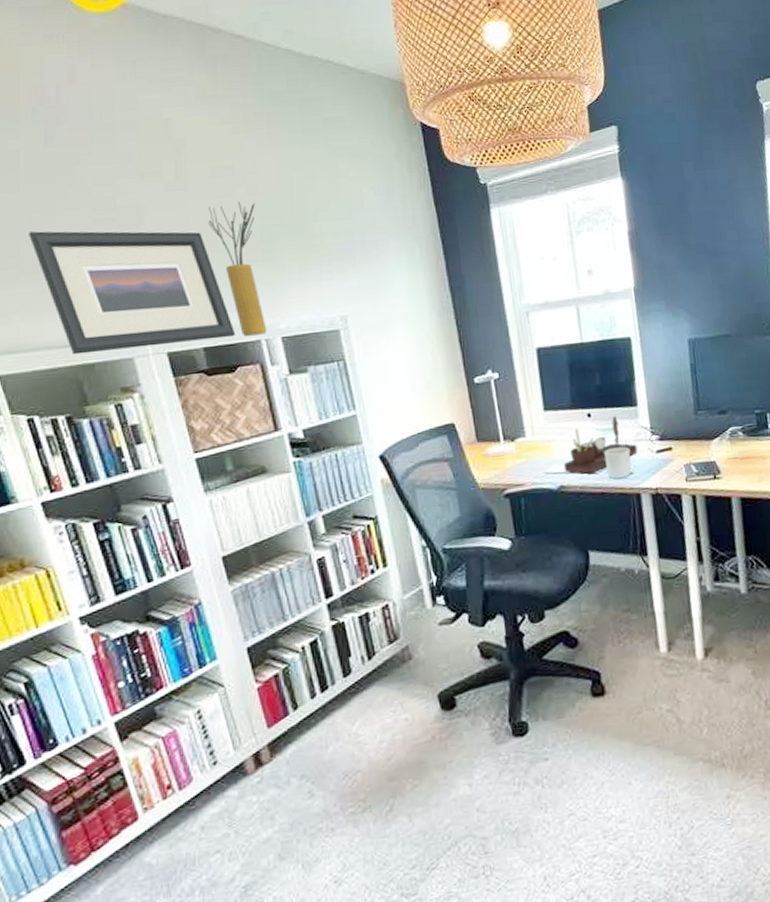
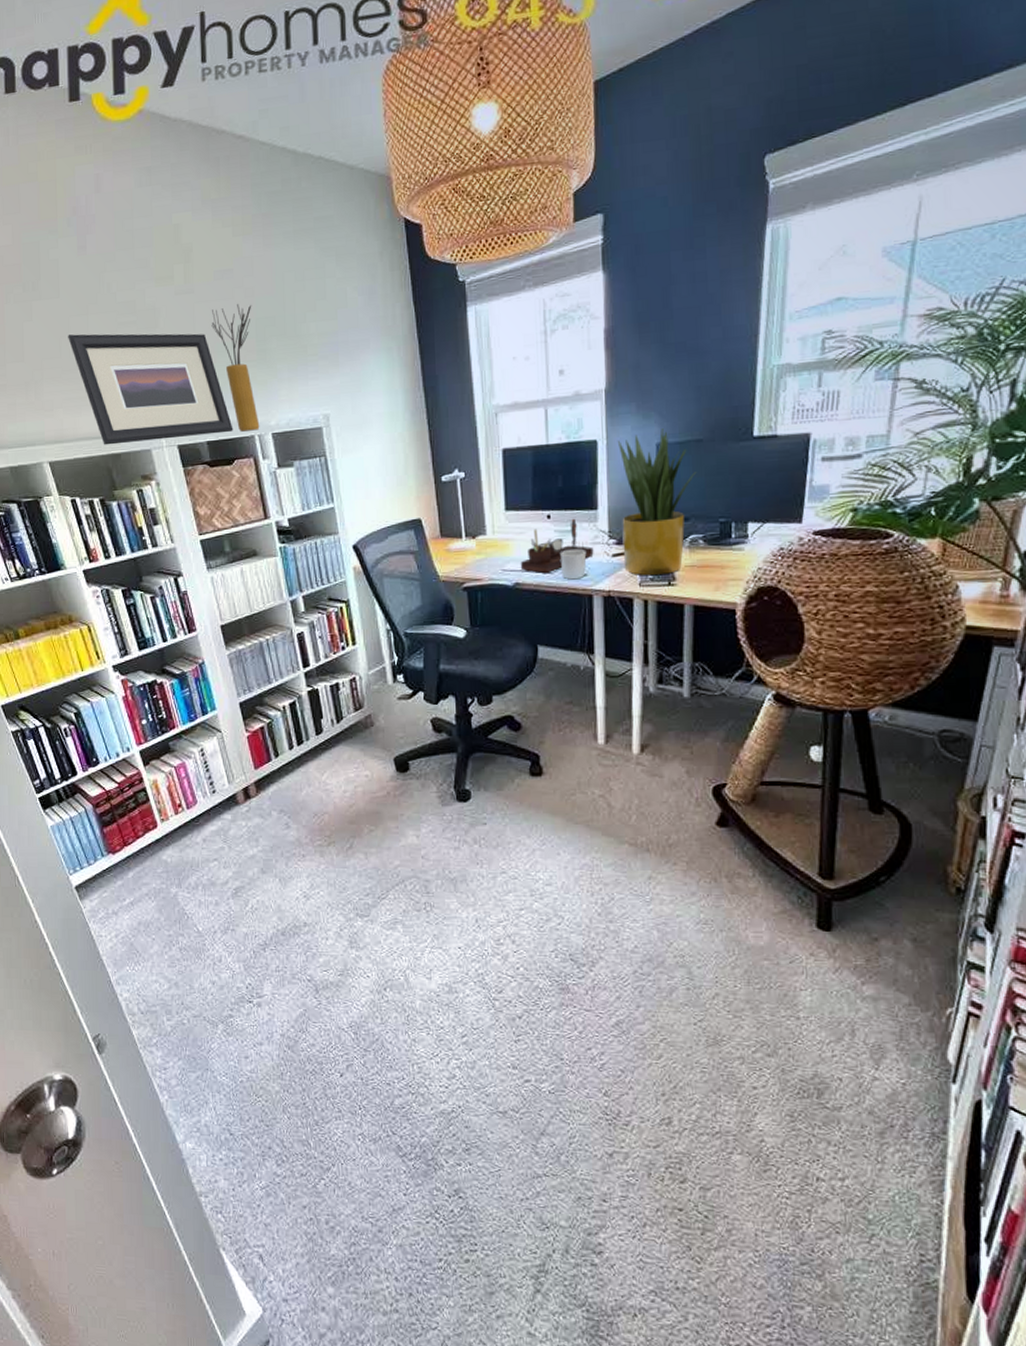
planter: none [651,325,729,471] -> present [618,428,697,576]

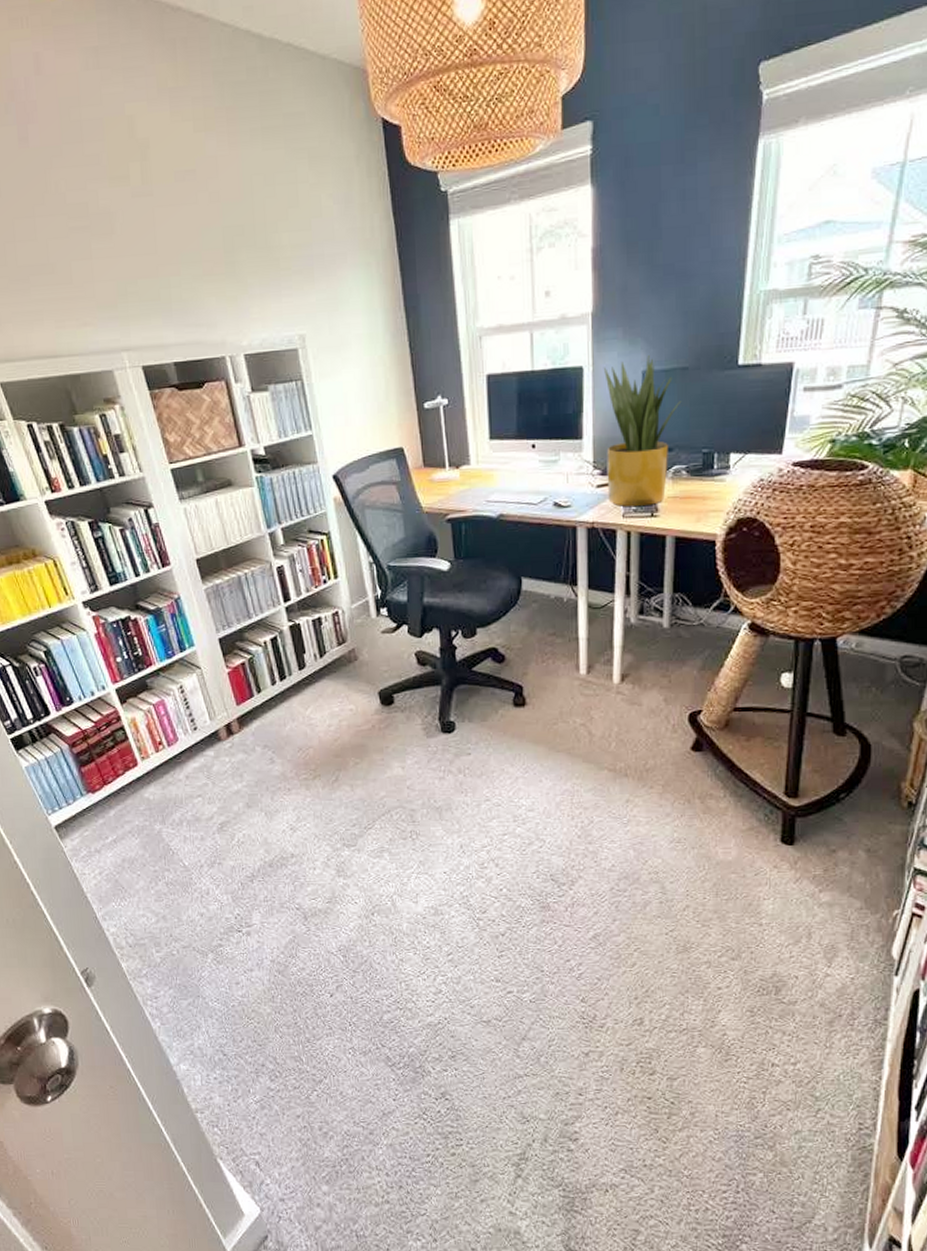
picture frame: present [68,333,233,445] -> none [13,239,202,365]
vase: present [211,304,260,432] -> none [174,210,231,352]
desk organizer: present [520,518,594,573] -> none [504,447,578,504]
mug: present [561,549,587,580] -> none [545,479,571,511]

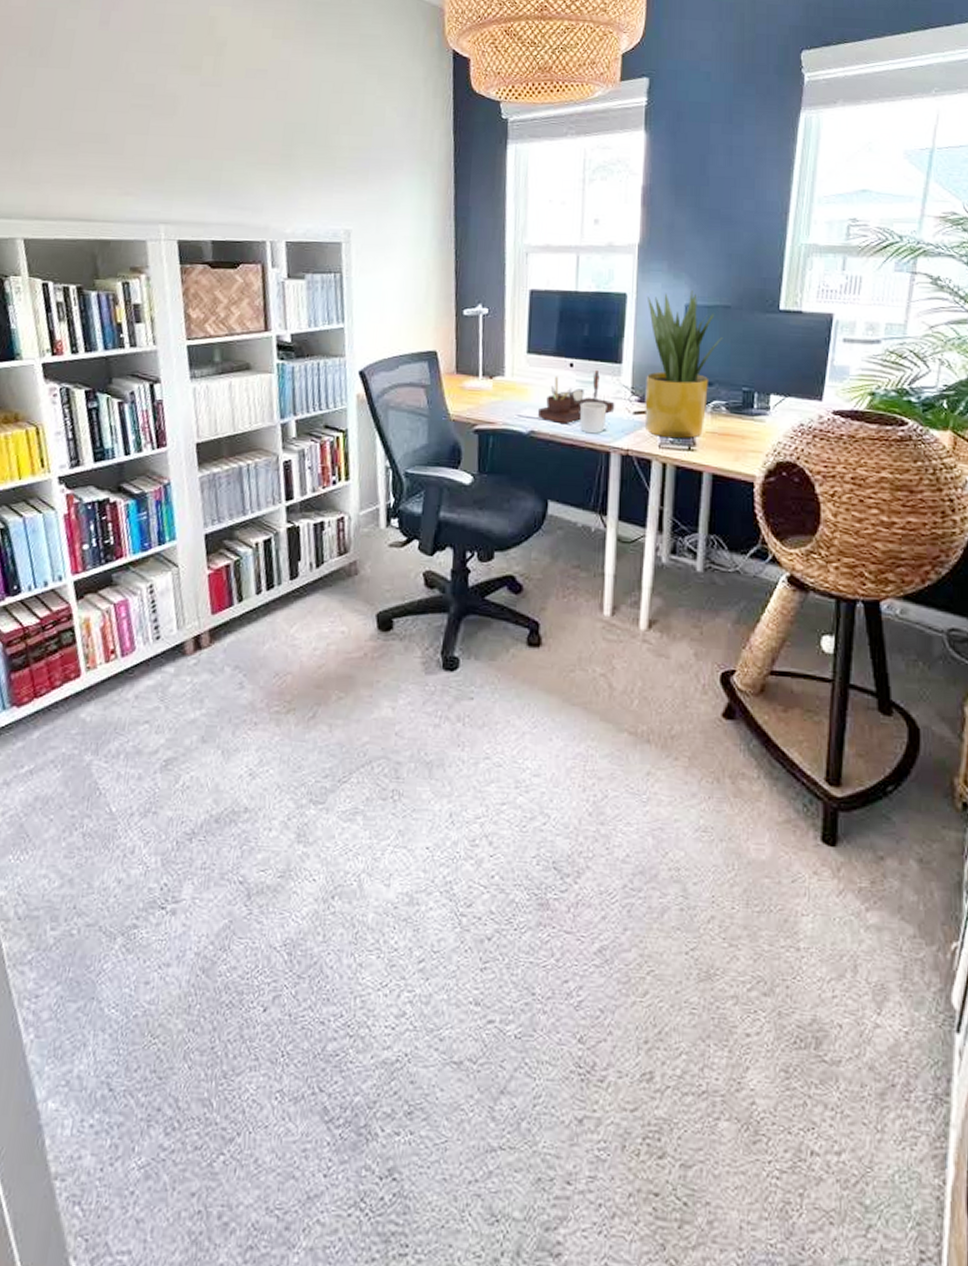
desk organizer: none [504,447,578,504] -> present [537,369,615,423]
mug: none [545,479,571,511] -> present [580,401,607,434]

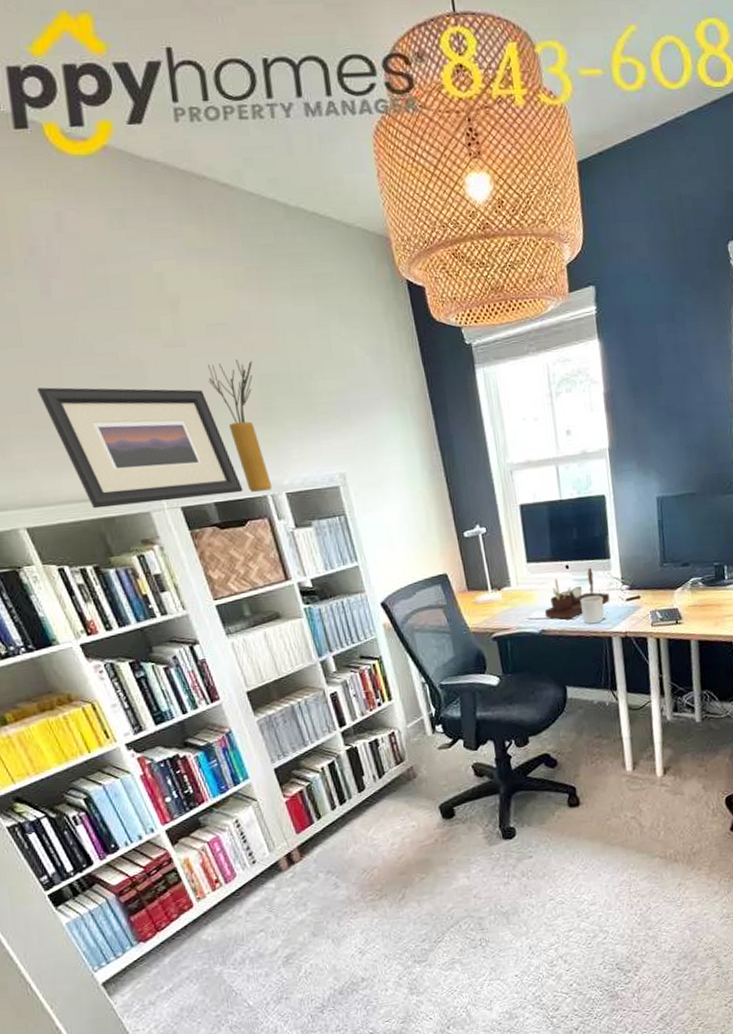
picture frame: none [71,108,244,235] -> present [37,387,243,509]
vase: none [235,105,283,236] -> present [208,360,273,492]
planter: present [644,290,723,439] -> none [624,484,693,617]

